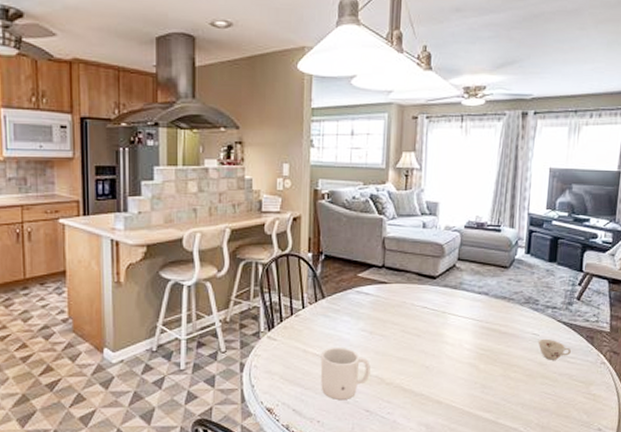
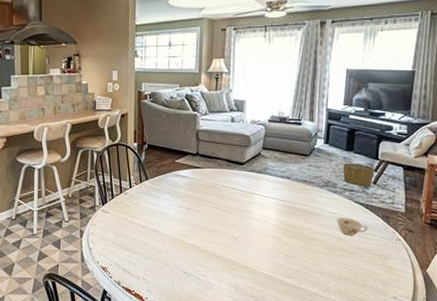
mug: present [320,347,371,400] -> none [145,219,187,262]
basket: none [545,276,580,302] -> present [343,163,376,186]

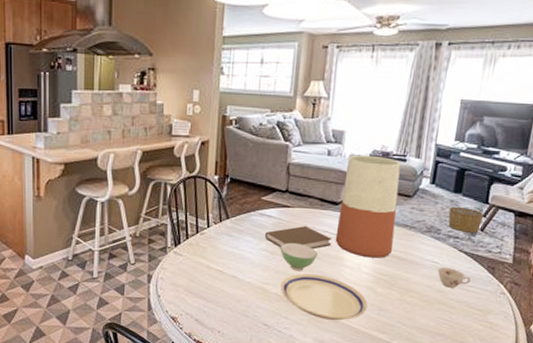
book: none [181,184,240,205] -> present [265,226,333,249]
bowl: none [194,199,228,224] -> present [280,242,318,271]
plate: none [196,226,275,267] -> present [280,274,368,320]
vase: none [242,121,297,211] -> present [335,155,401,258]

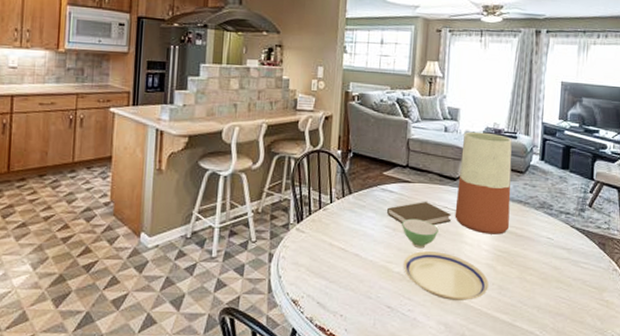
teacup: present [437,267,471,288] -> none [552,243,584,265]
basket: present [448,206,484,233] -> none [558,182,591,209]

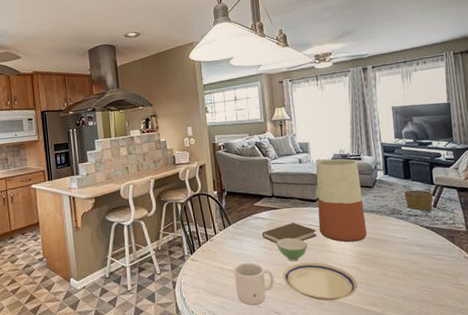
mug: none [345,241,393,294] -> present [233,262,275,305]
basket: none [558,182,591,209] -> present [404,189,433,211]

